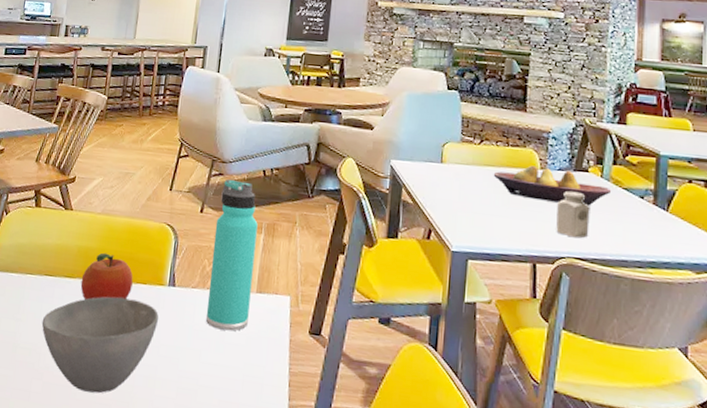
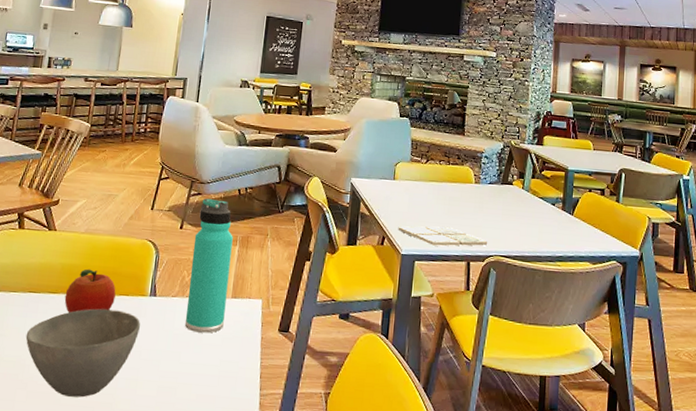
drink coaster: none [447,218,559,245] -> present [398,226,488,247]
fruit bowl: present [493,165,611,206] -> none [436,180,530,213]
salt shaker: present [556,191,590,238] -> none [486,201,514,240]

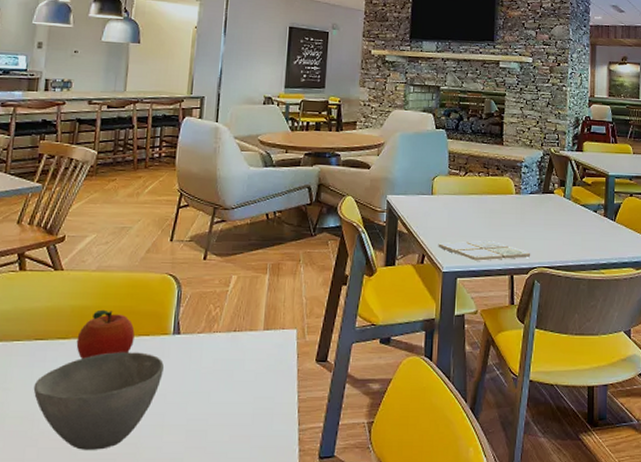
thermos bottle: present [184,198,233,333] -> none [213,224,263,369]

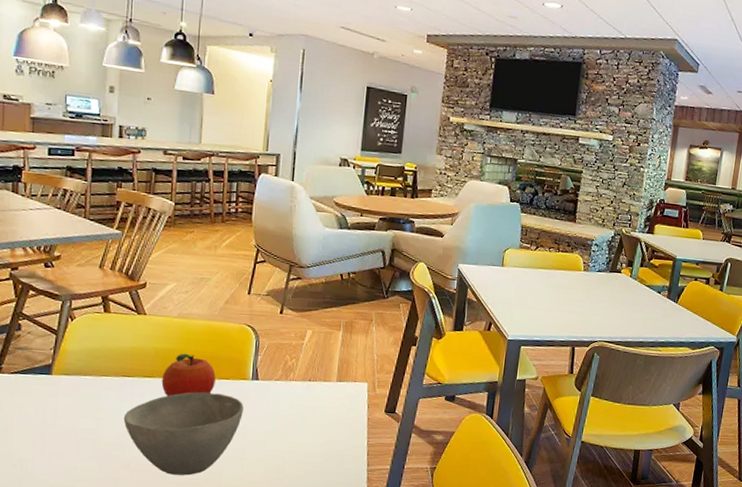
drink coaster: present [438,240,531,261] -> none [505,312,594,332]

